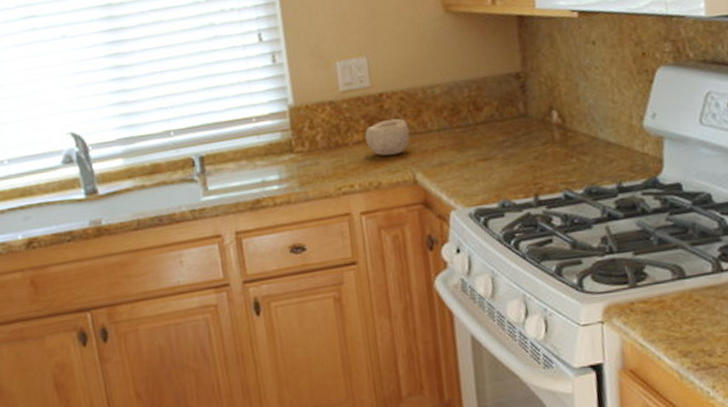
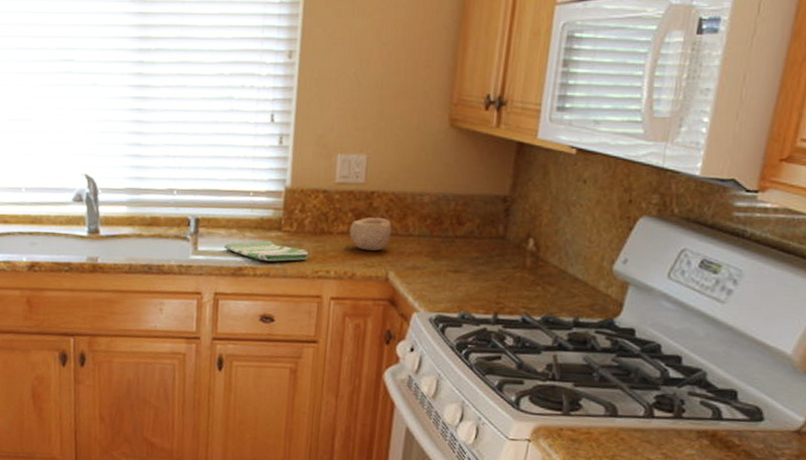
dish towel: none [236,165,329,188] -> present [224,240,309,262]

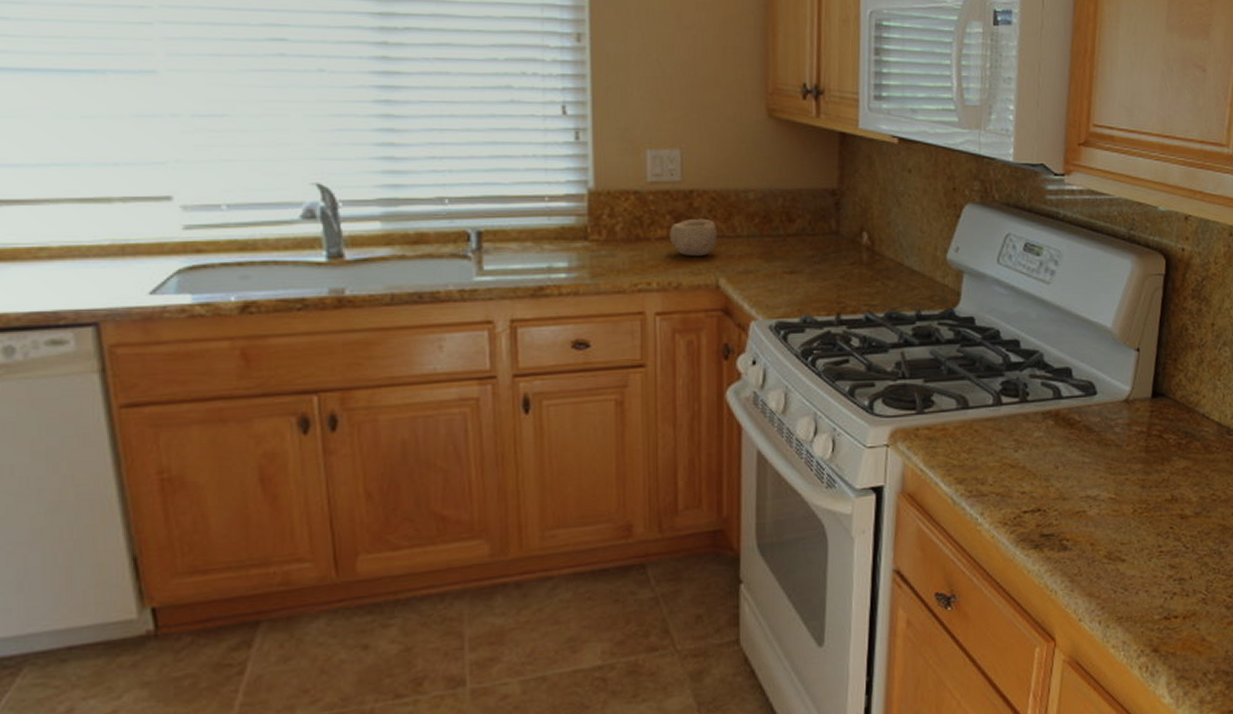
dish towel: present [224,240,309,262] -> none [518,252,625,277]

